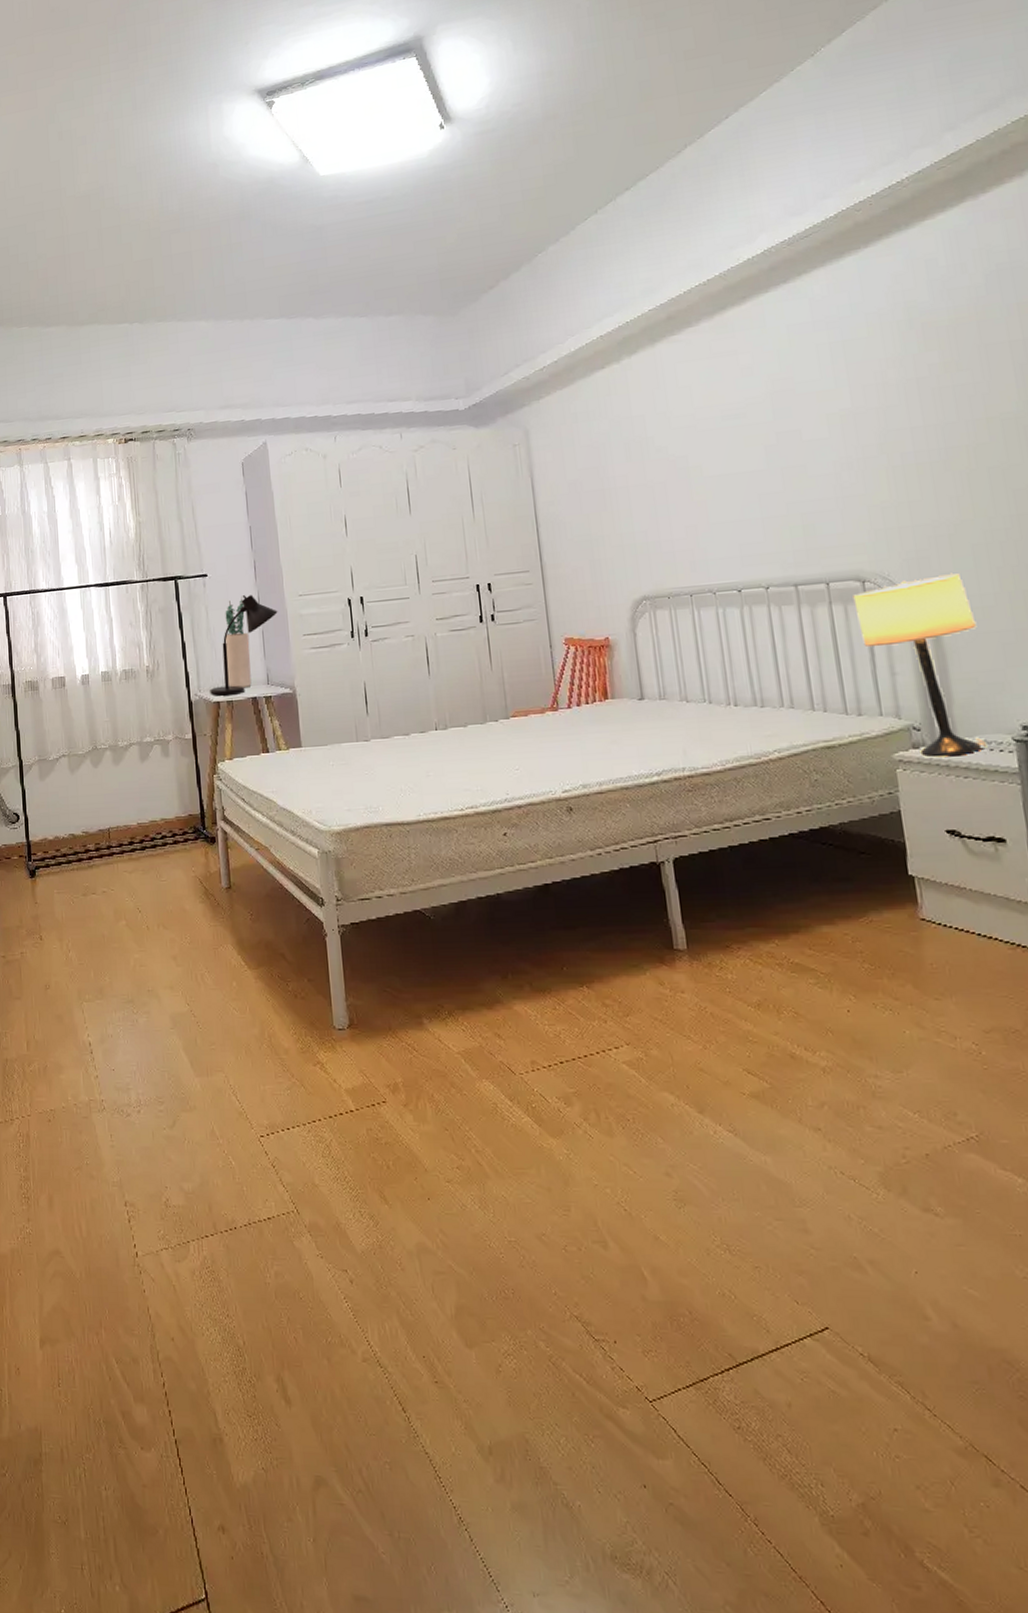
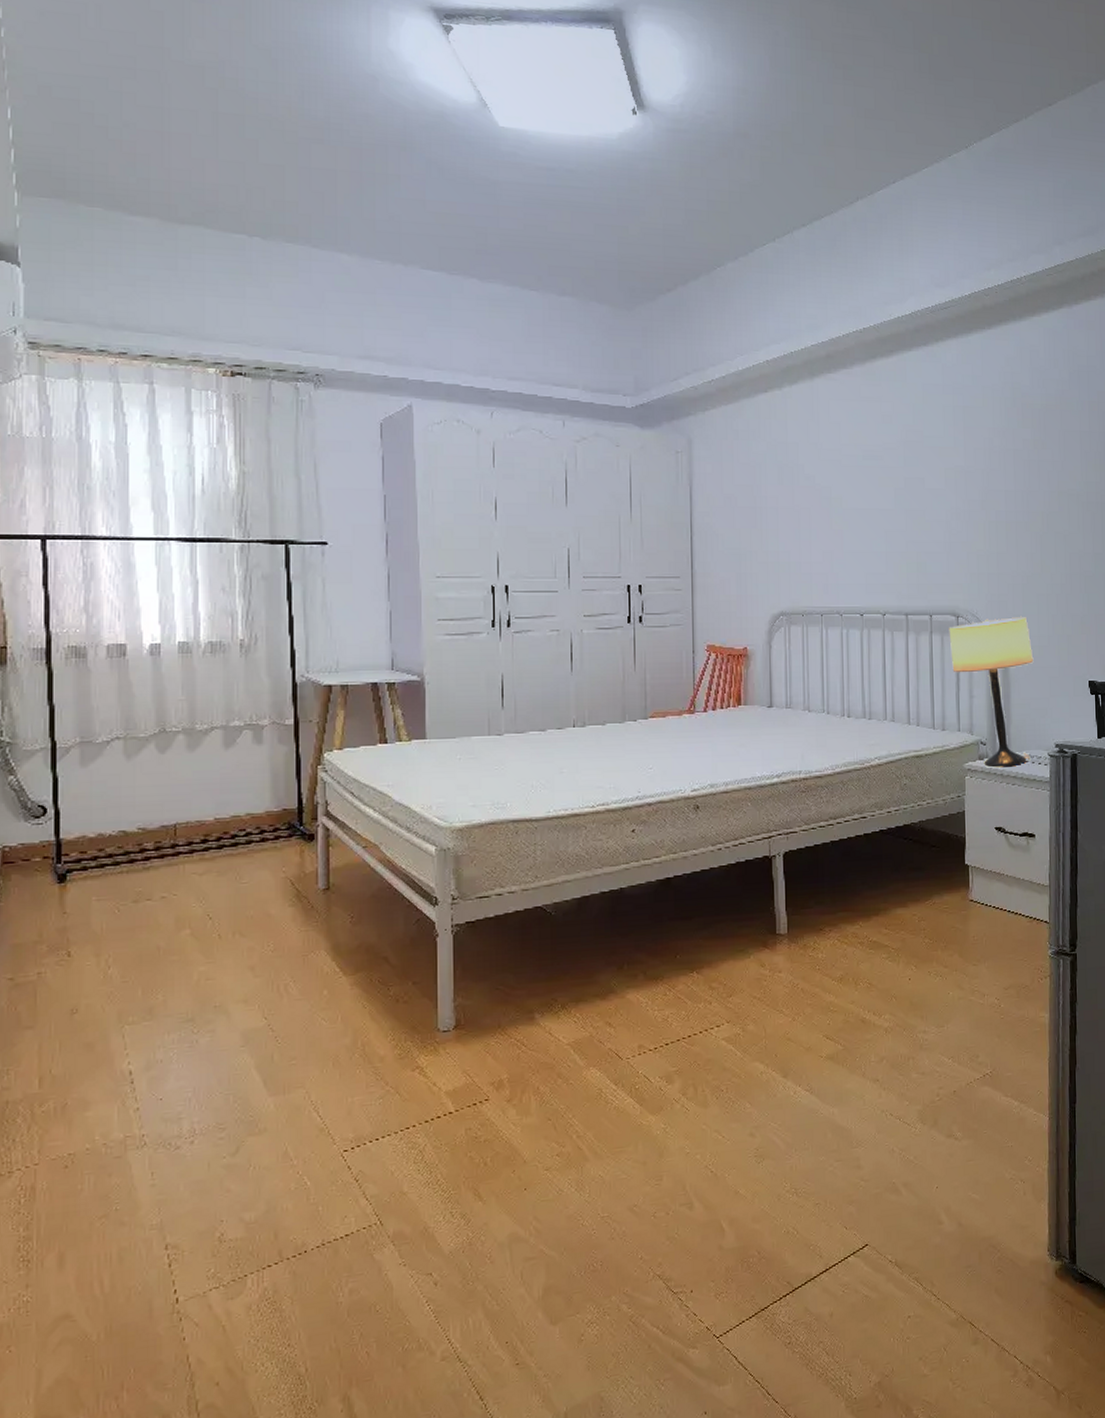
desk lamp: present [210,594,278,696] -> none [320,570,410,679]
vase: present [225,595,252,688] -> none [343,570,374,672]

